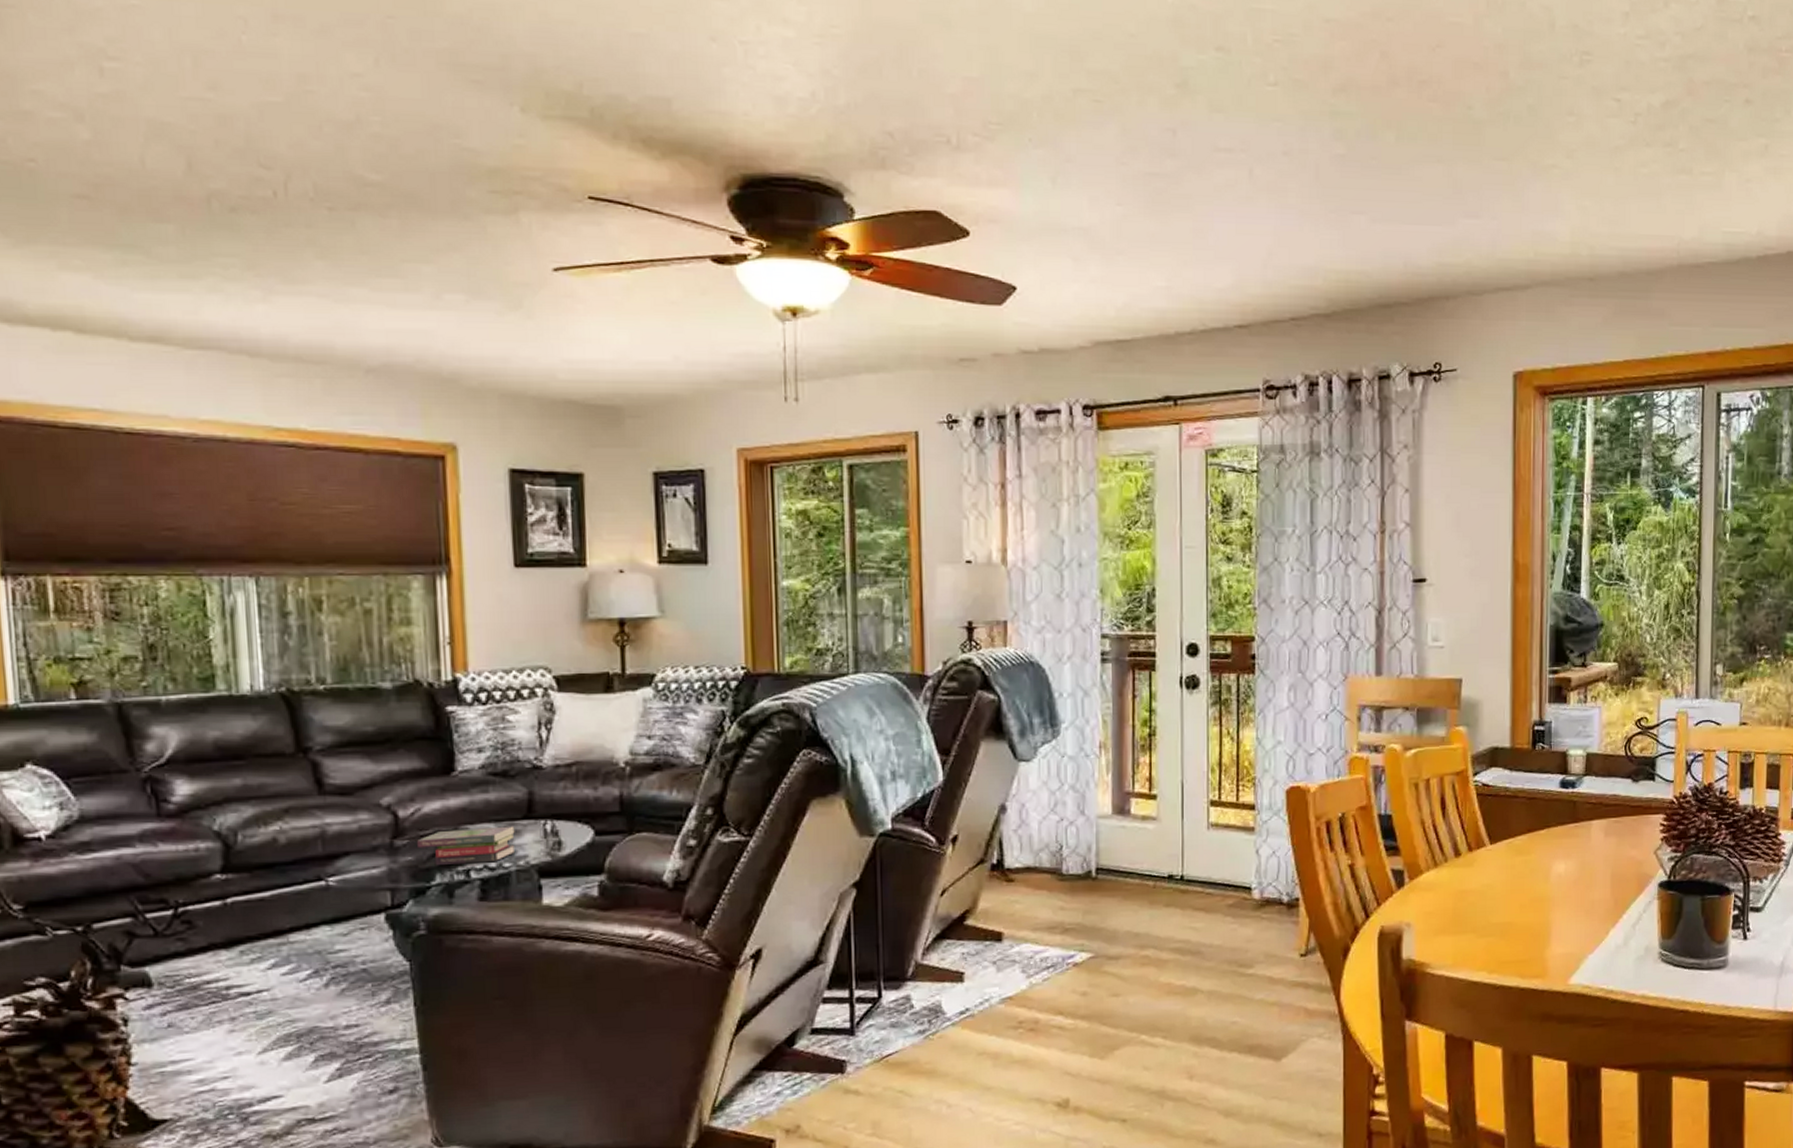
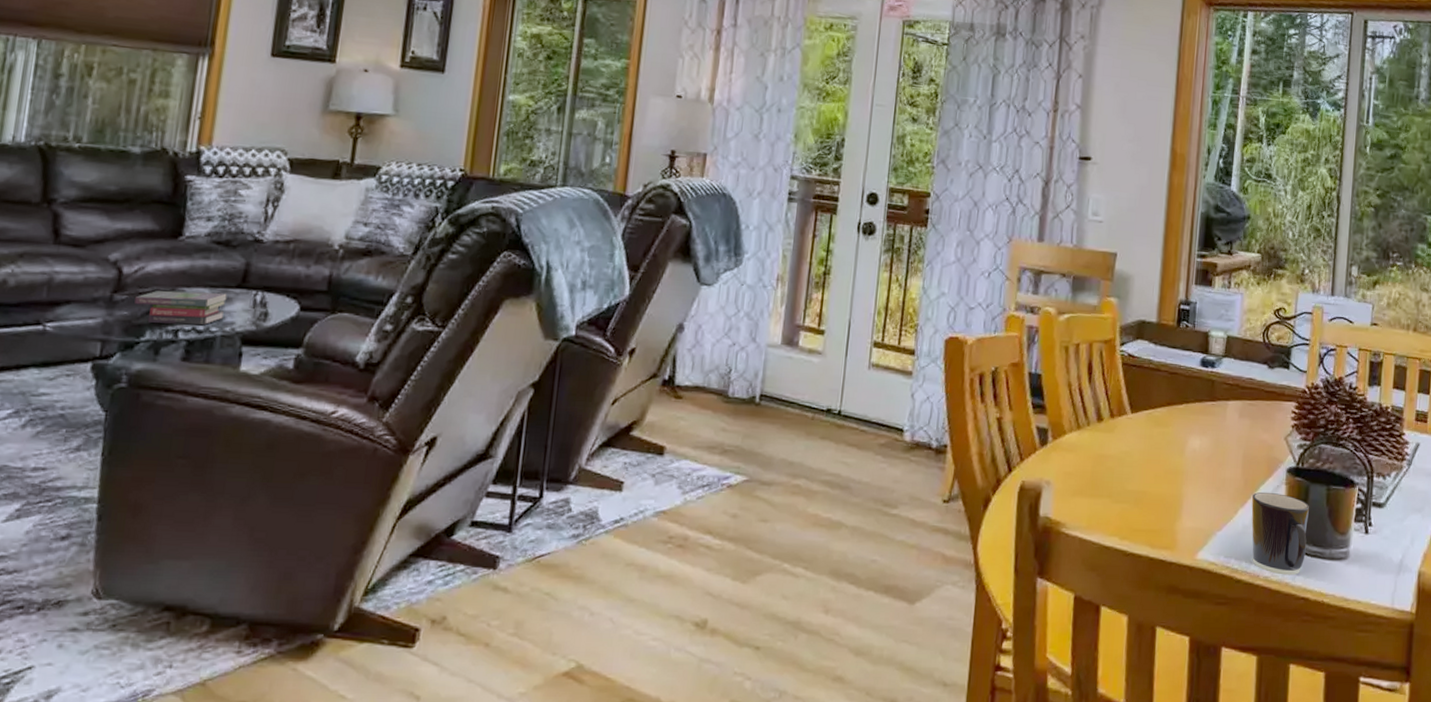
mug: none [1623,909,1685,991] -> present [1251,491,1310,576]

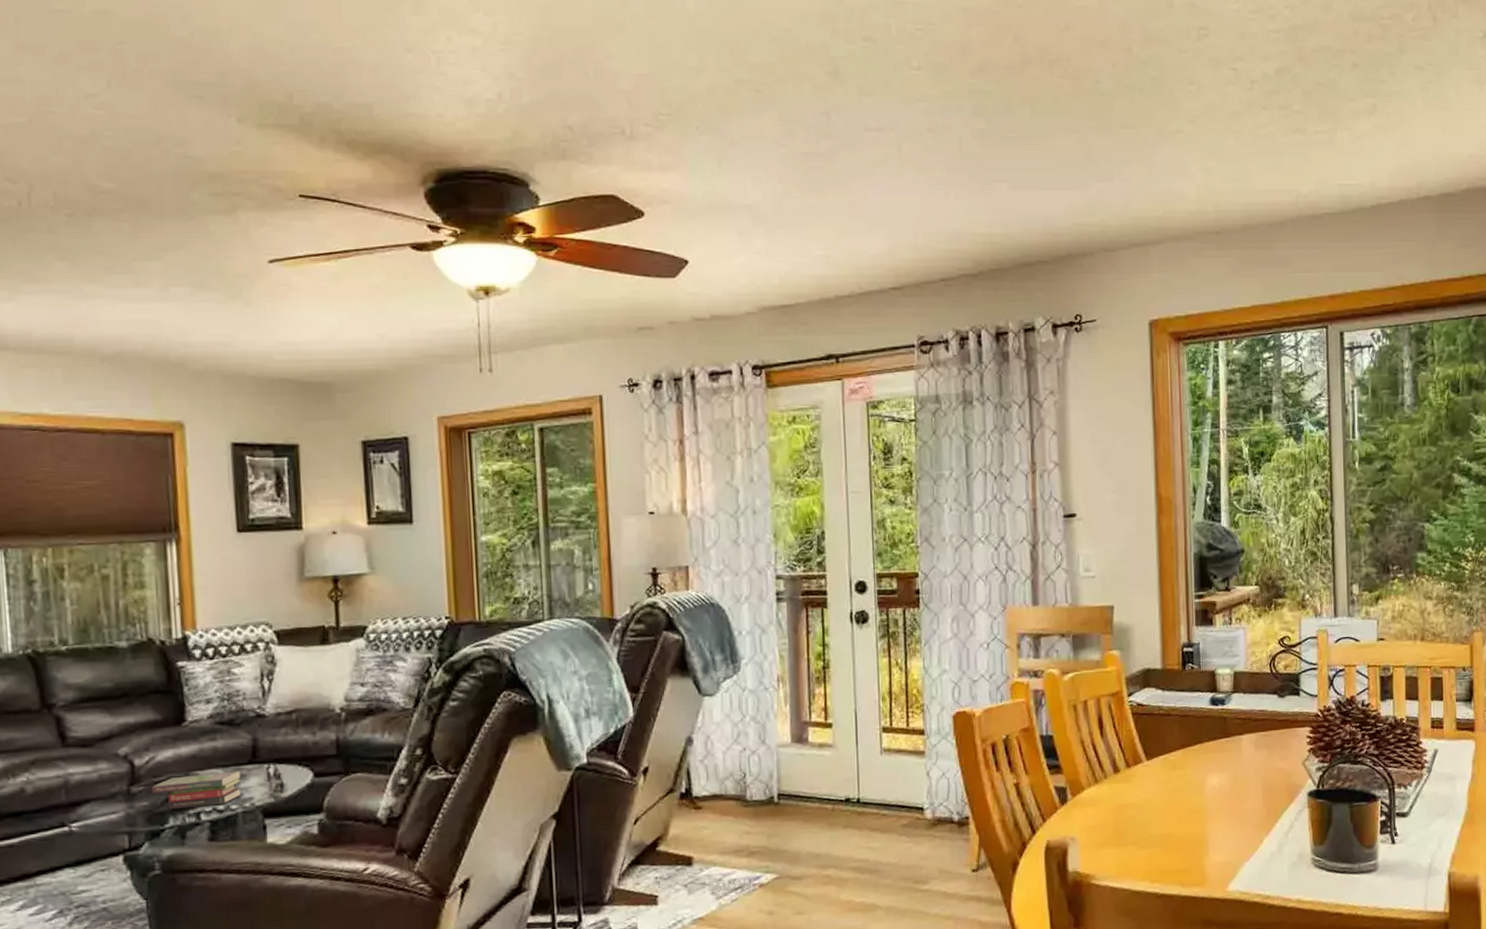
mug: present [1251,491,1310,576] -> none [1275,817,1335,895]

